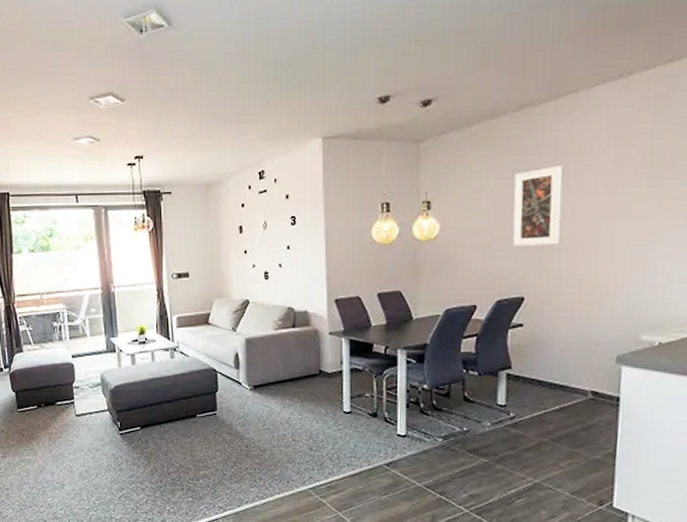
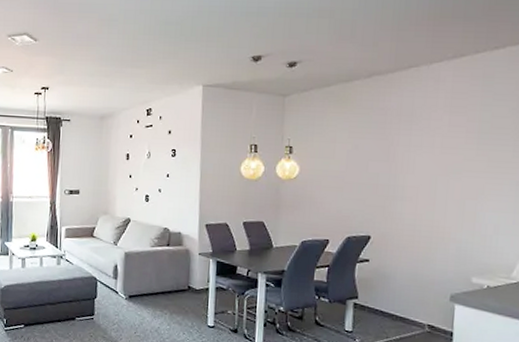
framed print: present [512,166,562,246] -> none [361,126,405,193]

